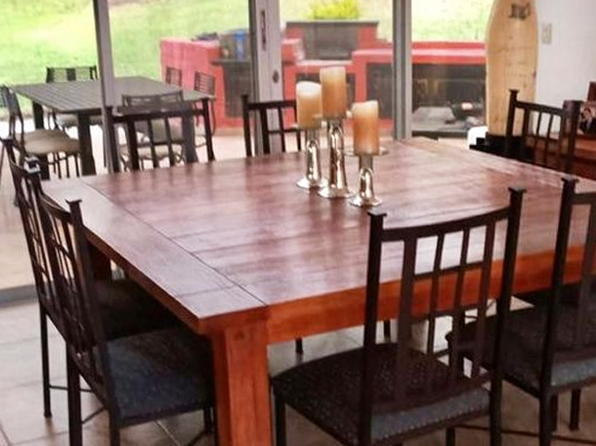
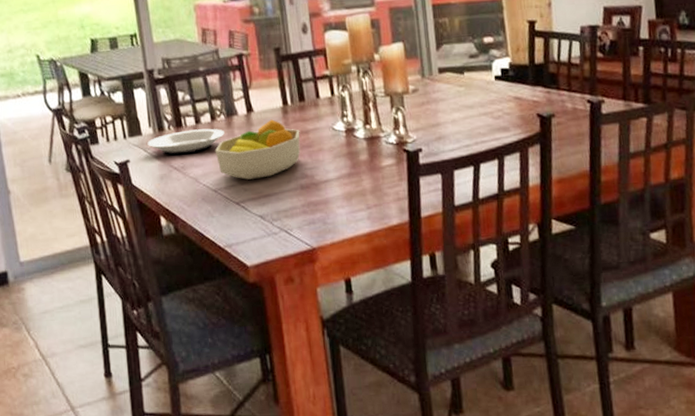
plate: none [101,174,183,199] -> present [147,128,225,155]
fruit bowl: none [172,170,262,230] -> present [214,119,301,180]

